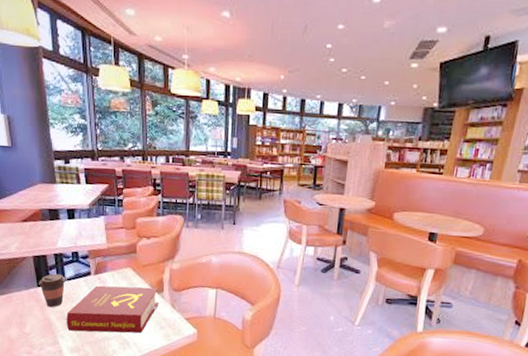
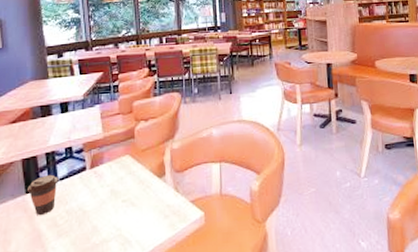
book: present [66,285,159,334] -> none [58,172,161,241]

